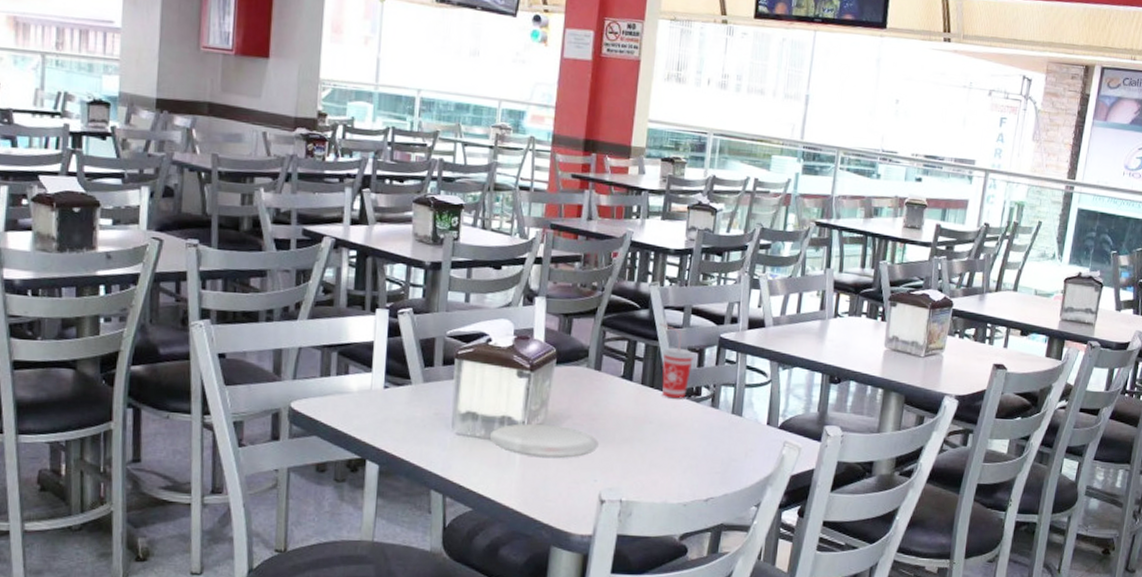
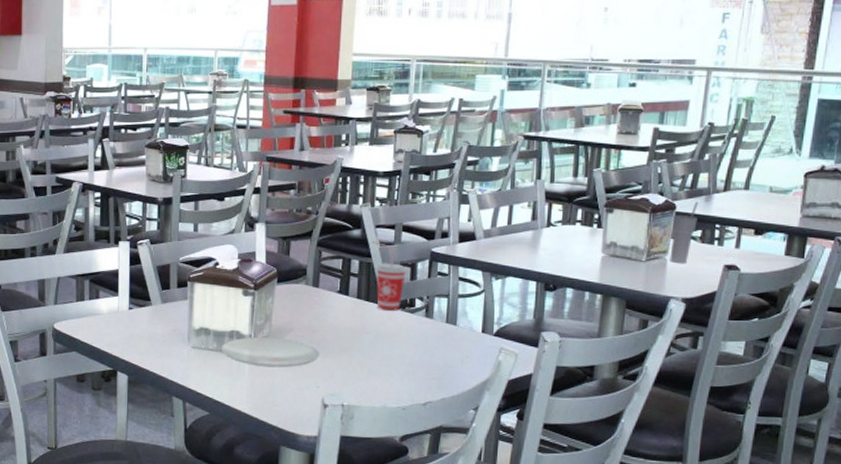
cup: none [946,299,973,362] -> present [670,201,698,264]

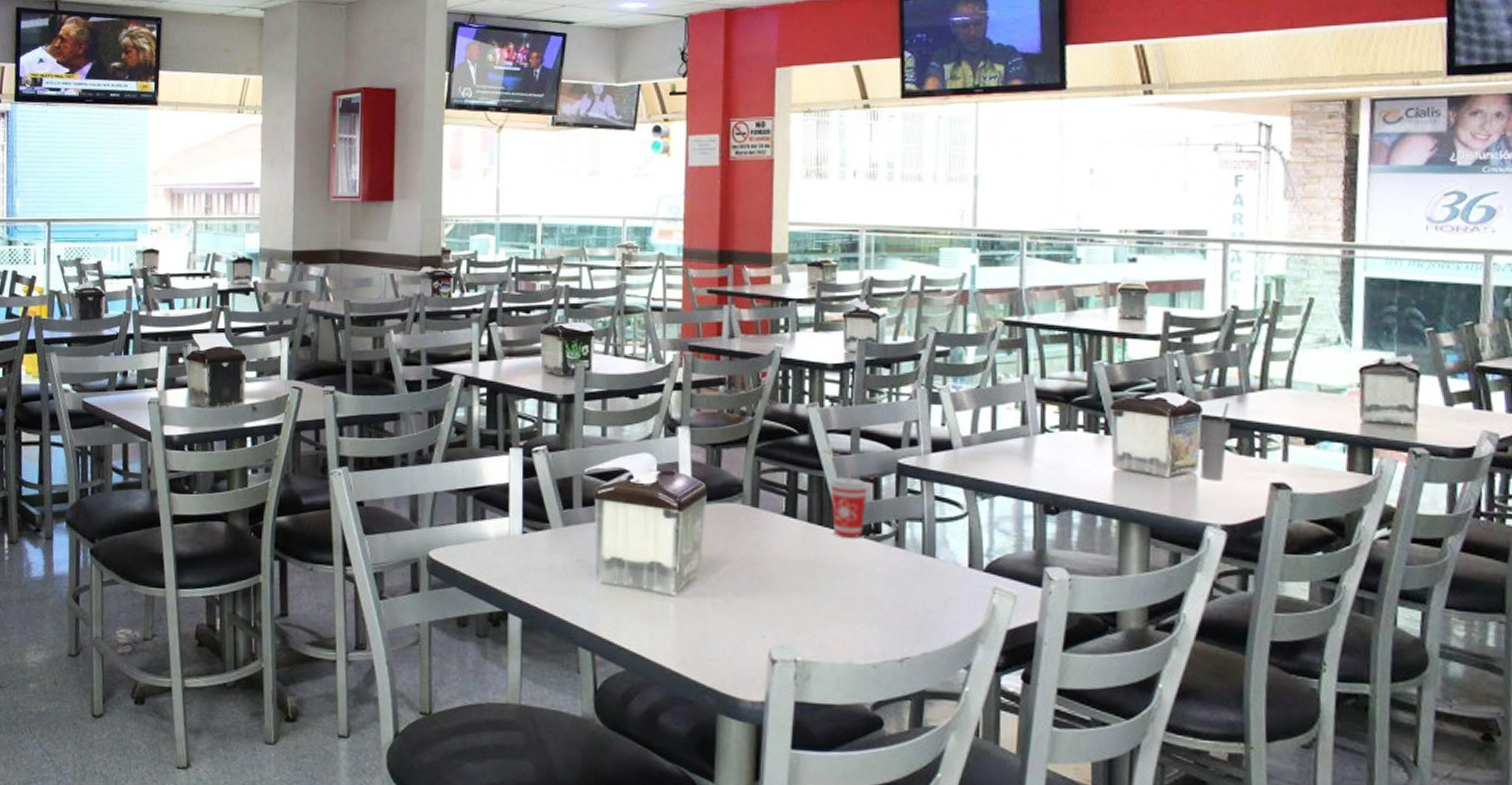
plate: present [221,336,320,368] -> none [638,569,763,611]

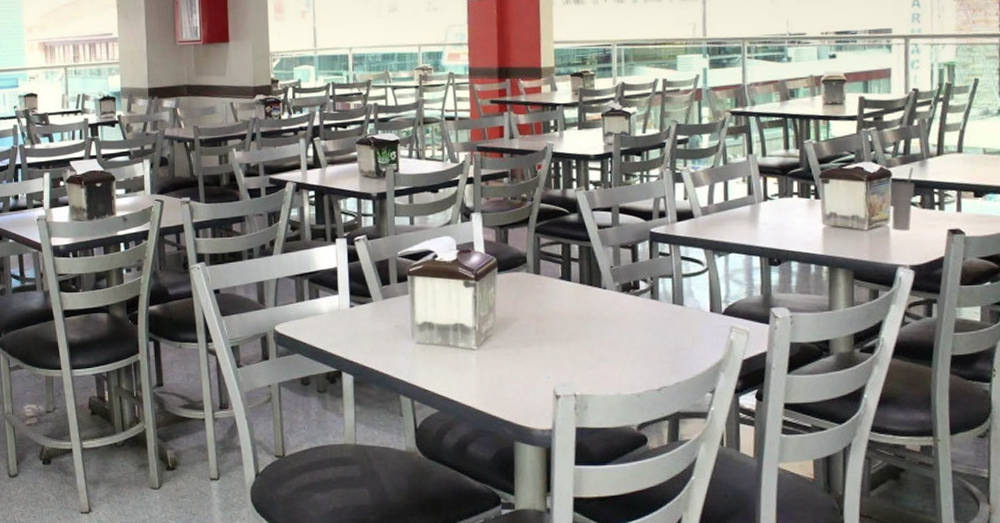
beverage cup: present [823,450,869,538] -> none [590,225,628,294]

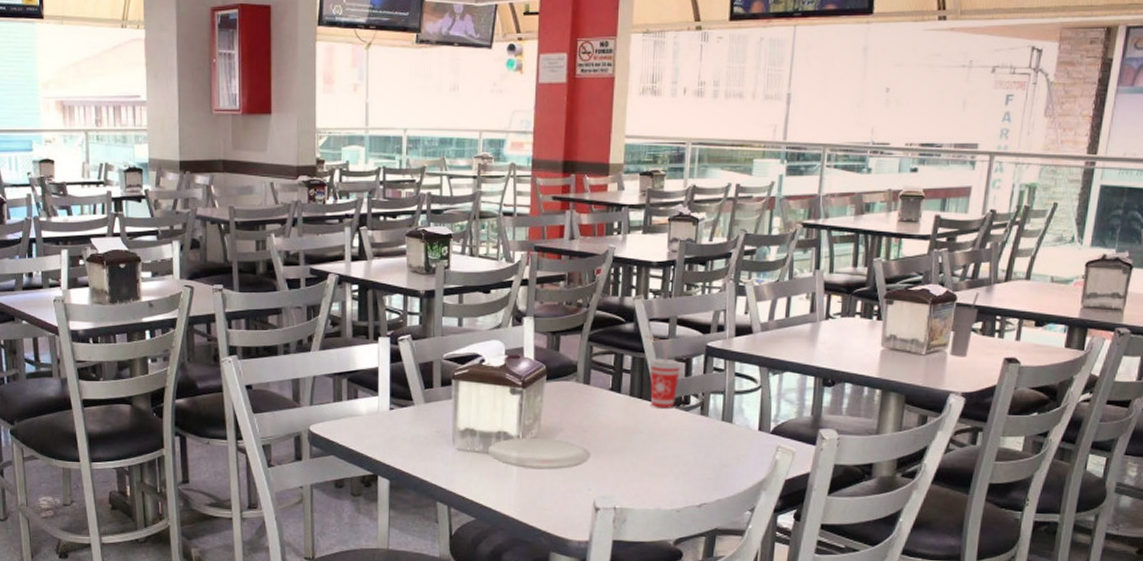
plate: none [446,328,547,359] -> present [487,437,591,470]
beverage cup: none [590,225,628,294] -> present [645,335,682,409]

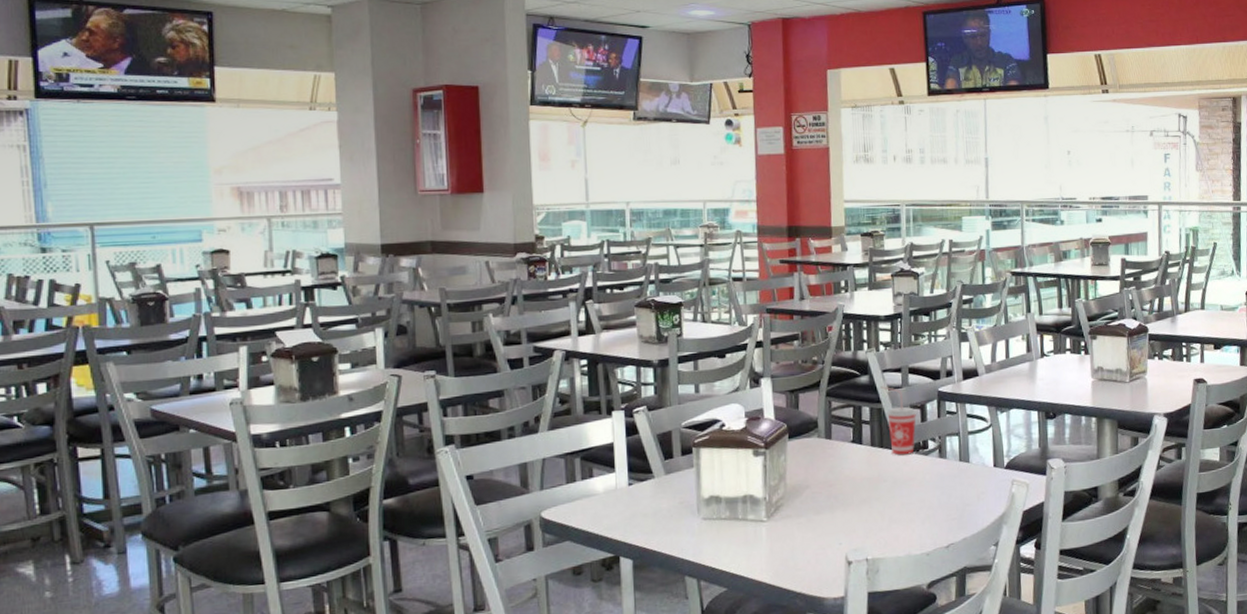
plate: present [487,437,591,470] -> none [734,496,839,530]
cup: present [950,292,979,357] -> none [1147,323,1167,382]

